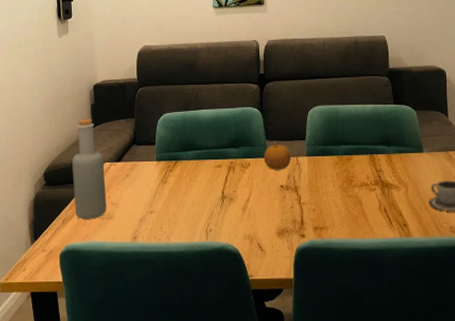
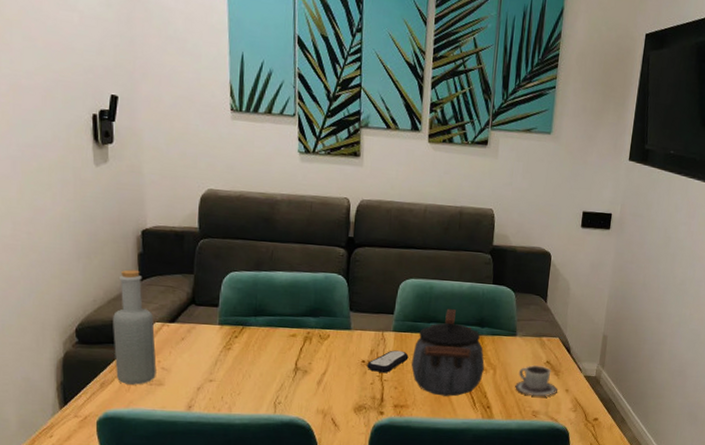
fruit: present [264,140,291,170] -> none [345,312,376,344]
remote control: none [285,174,323,196] -> present [367,350,409,373]
kettle: none [326,131,396,216] -> present [411,309,485,397]

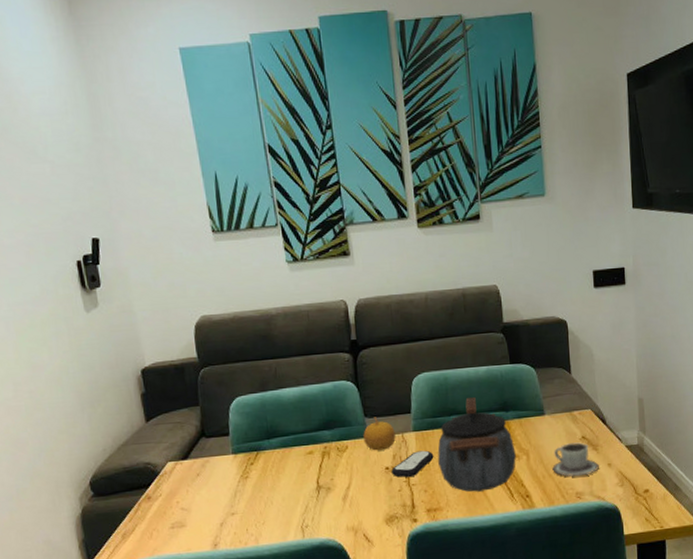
bottle: present [113,269,157,385] -> none [125,411,177,532]
fruit: none [345,312,376,344] -> present [363,417,396,451]

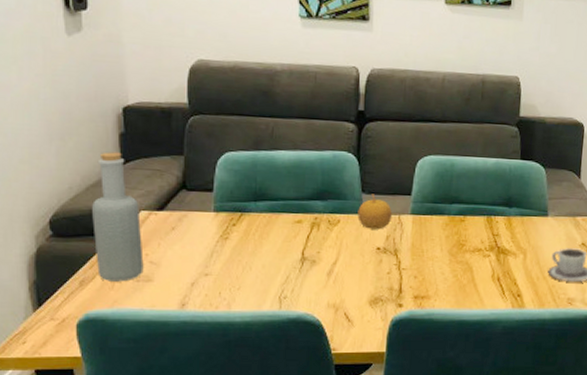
bottle: none [125,411,177,532] -> present [92,152,144,282]
remote control: present [391,450,434,477] -> none [382,235,429,260]
kettle: present [437,397,516,492] -> none [432,188,513,285]

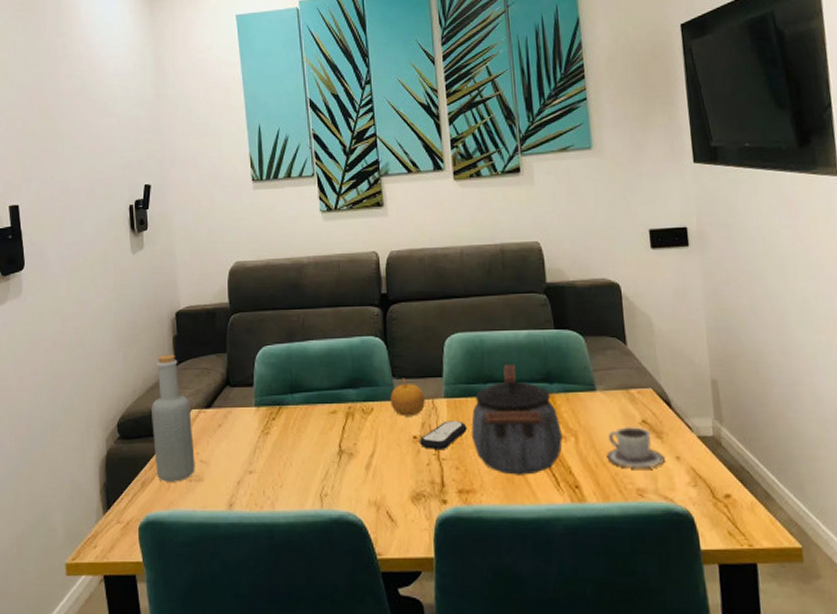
remote control: none [382,235,429,260] -> present [419,420,467,449]
kettle: none [432,188,513,285] -> present [471,364,563,475]

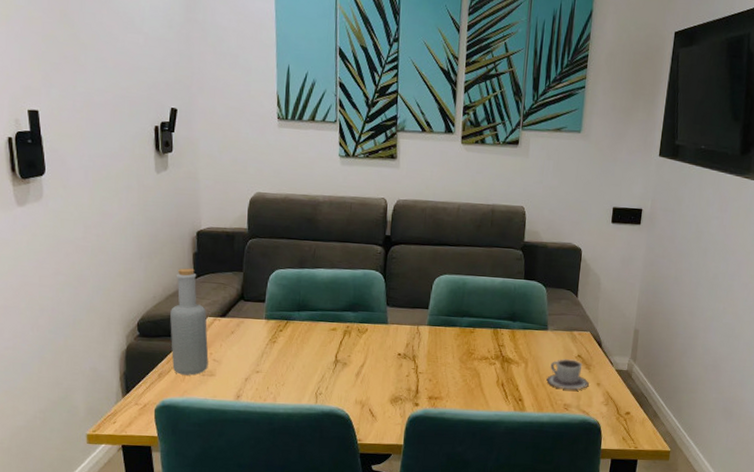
fruit: present [390,378,425,416] -> none [382,307,412,338]
remote control: present [419,420,467,449] -> none [403,343,443,365]
kettle: present [471,364,563,475] -> none [445,304,516,389]

